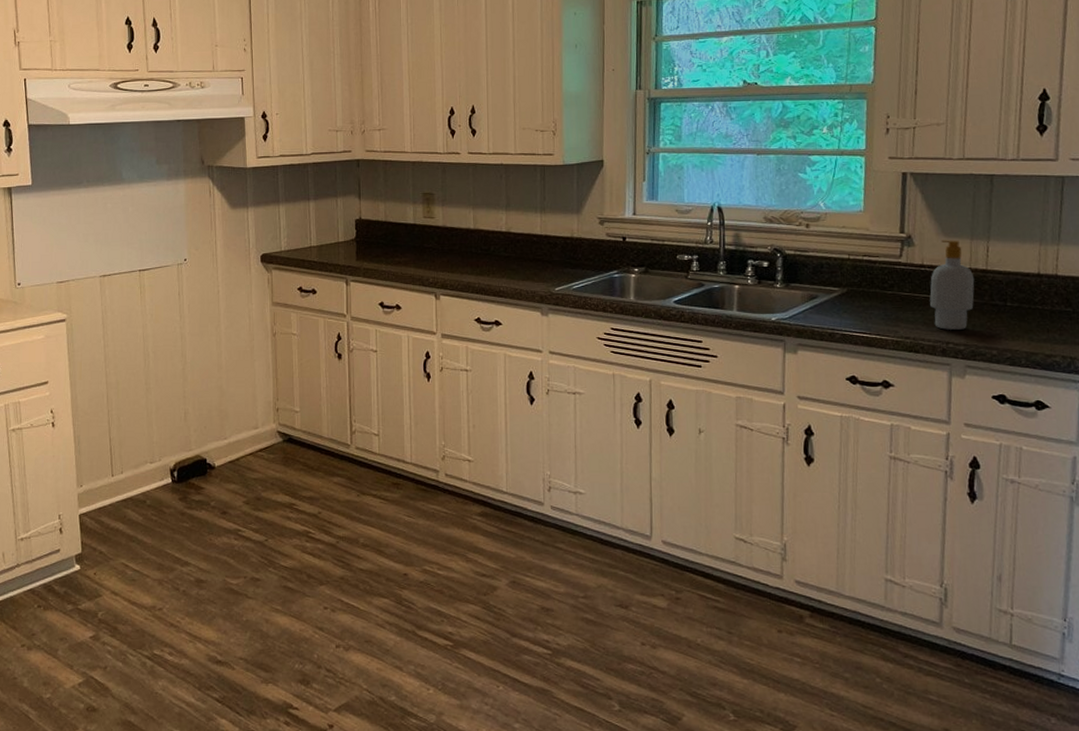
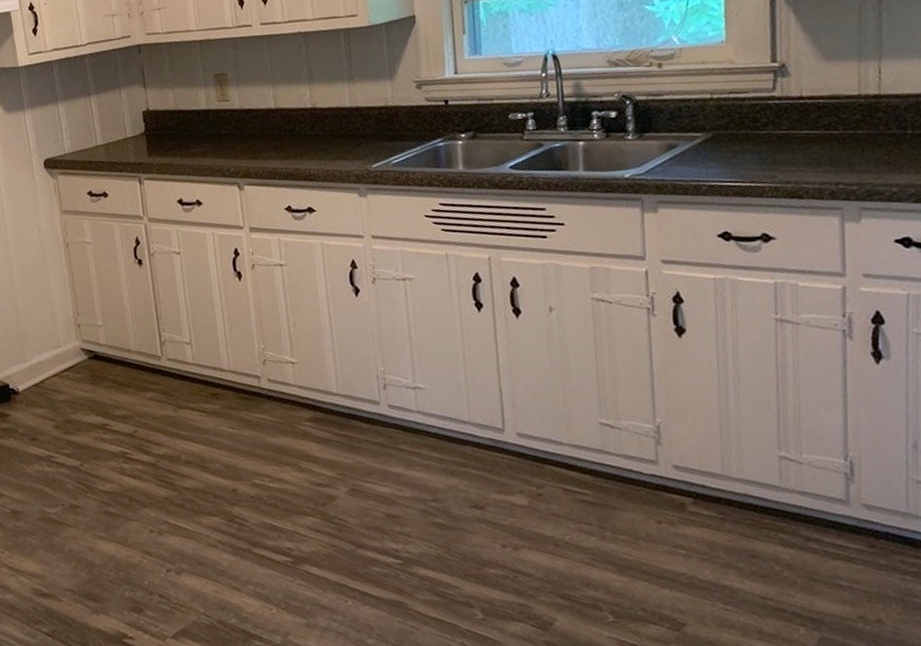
soap bottle: present [929,240,975,330] -> none [811,63,867,169]

